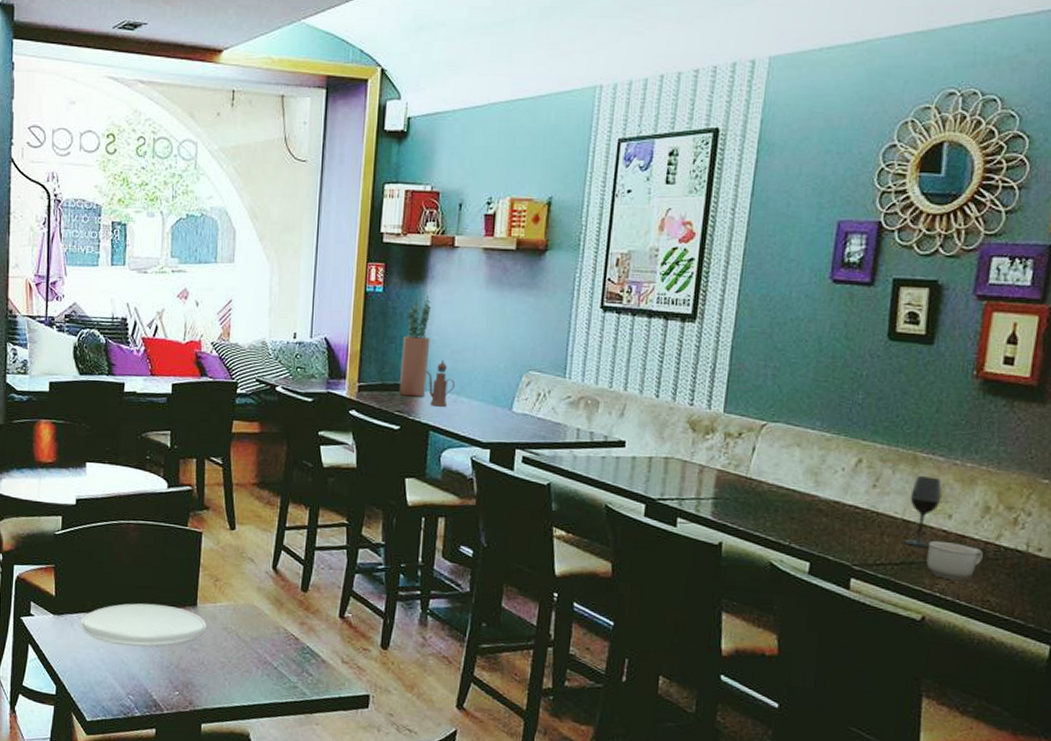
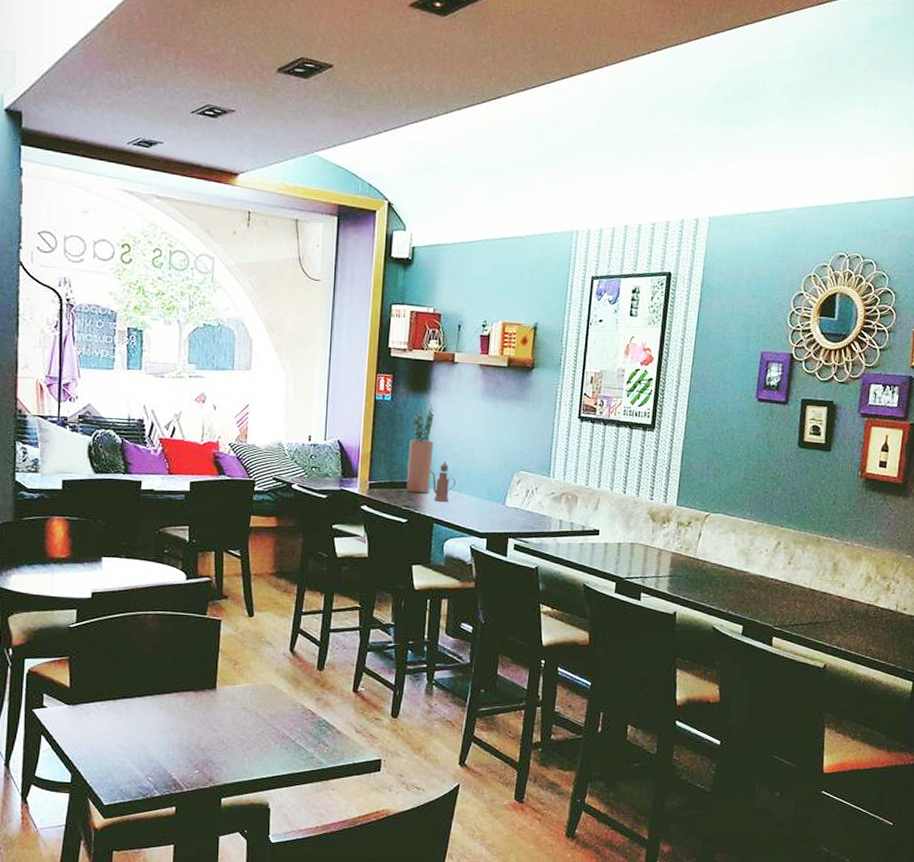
plate: present [81,603,207,648] -> none [97,689,226,731]
wine glass: present [904,476,942,548] -> none [811,554,838,611]
teacup: present [926,540,983,581] -> none [827,604,866,636]

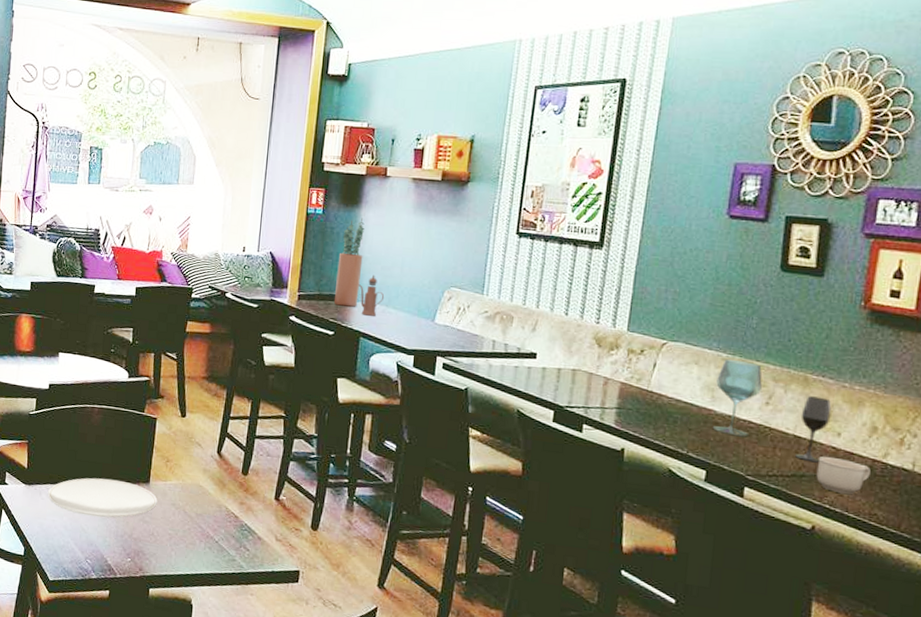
plate: none [97,689,226,731] -> present [48,478,158,518]
wine glass: none [747,526,786,594] -> present [712,358,763,438]
wine glass: none [811,554,838,611] -> present [795,396,832,463]
teacup: none [827,604,866,636] -> present [816,456,870,495]

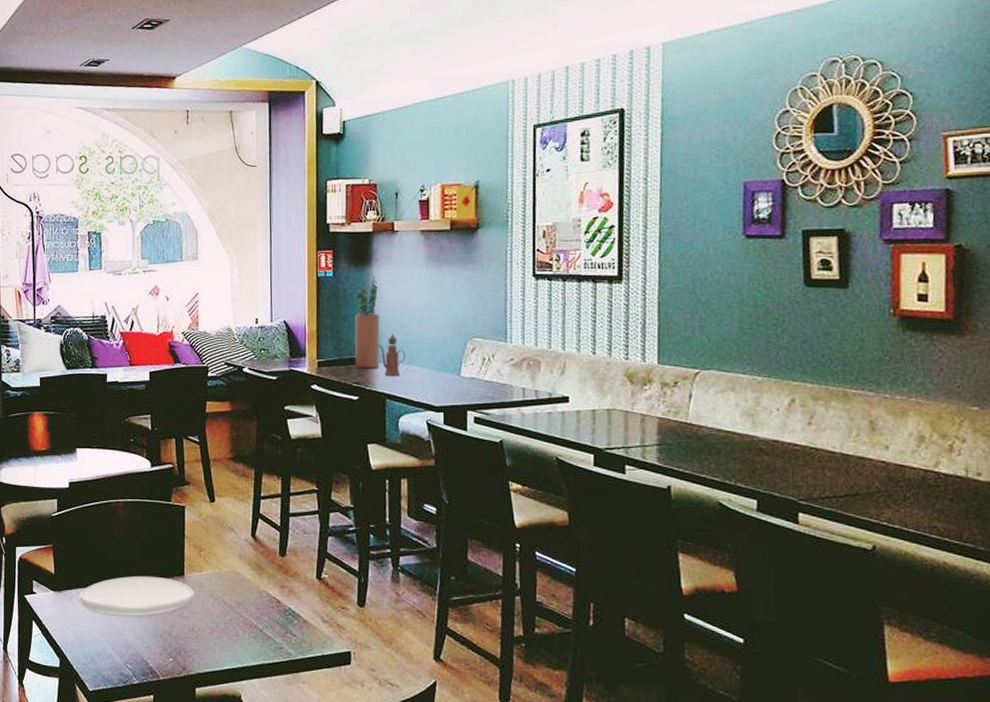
wine glass: present [712,358,763,438] -> none [755,381,803,461]
wine glass: present [795,396,832,463] -> none [845,411,876,480]
teacup: present [816,456,870,495] -> none [869,471,924,510]

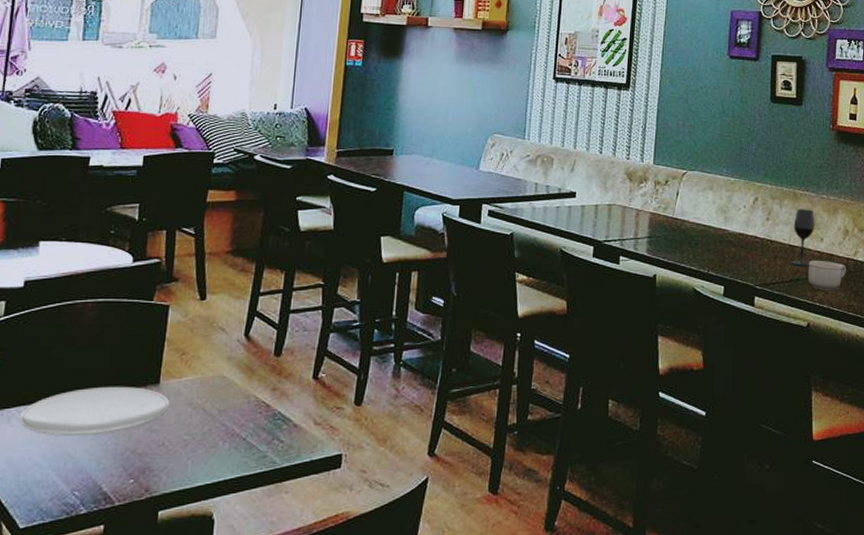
vase: present [354,275,380,370] -> none [375,68,406,162]
coffeepot: present [378,333,407,377] -> none [401,126,429,170]
wine glass: none [845,411,876,480] -> present [791,209,815,267]
teacup: none [869,471,924,510] -> present [808,260,846,292]

